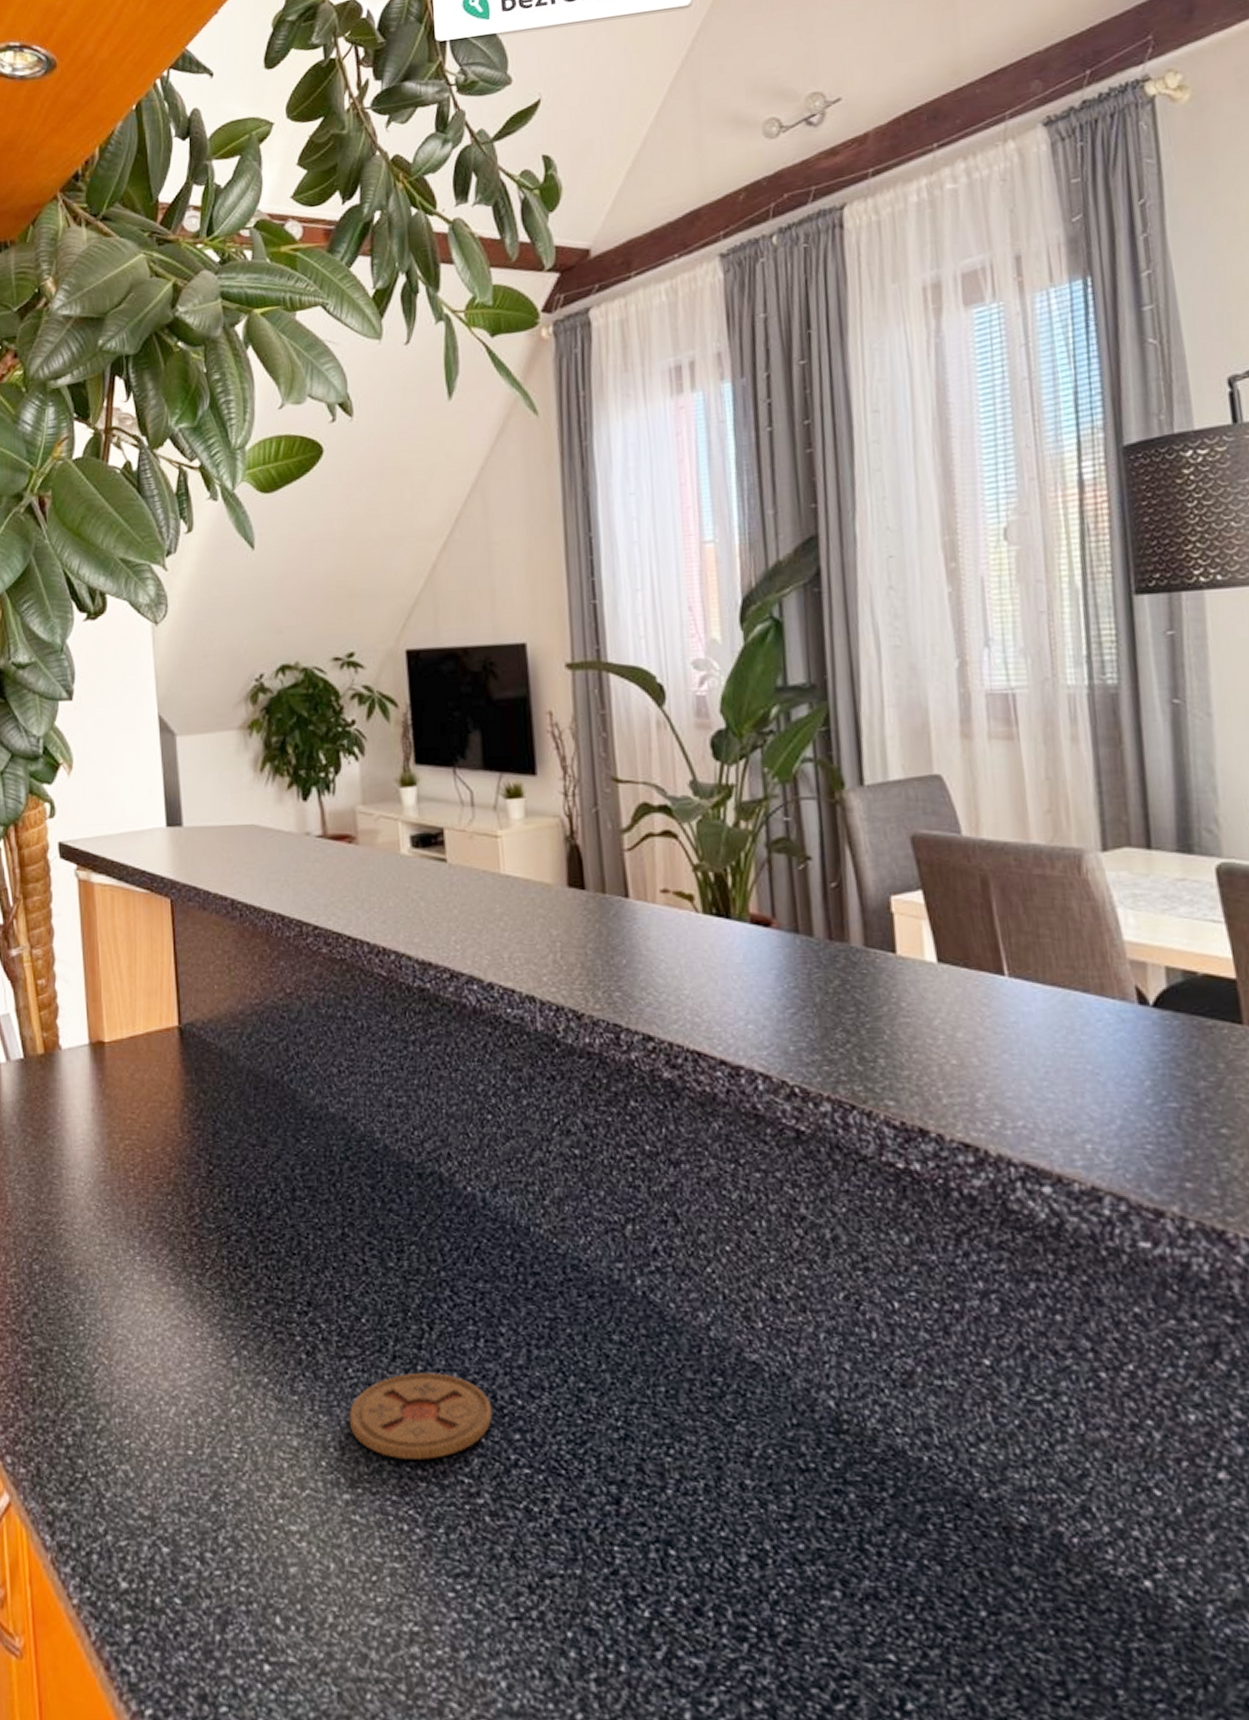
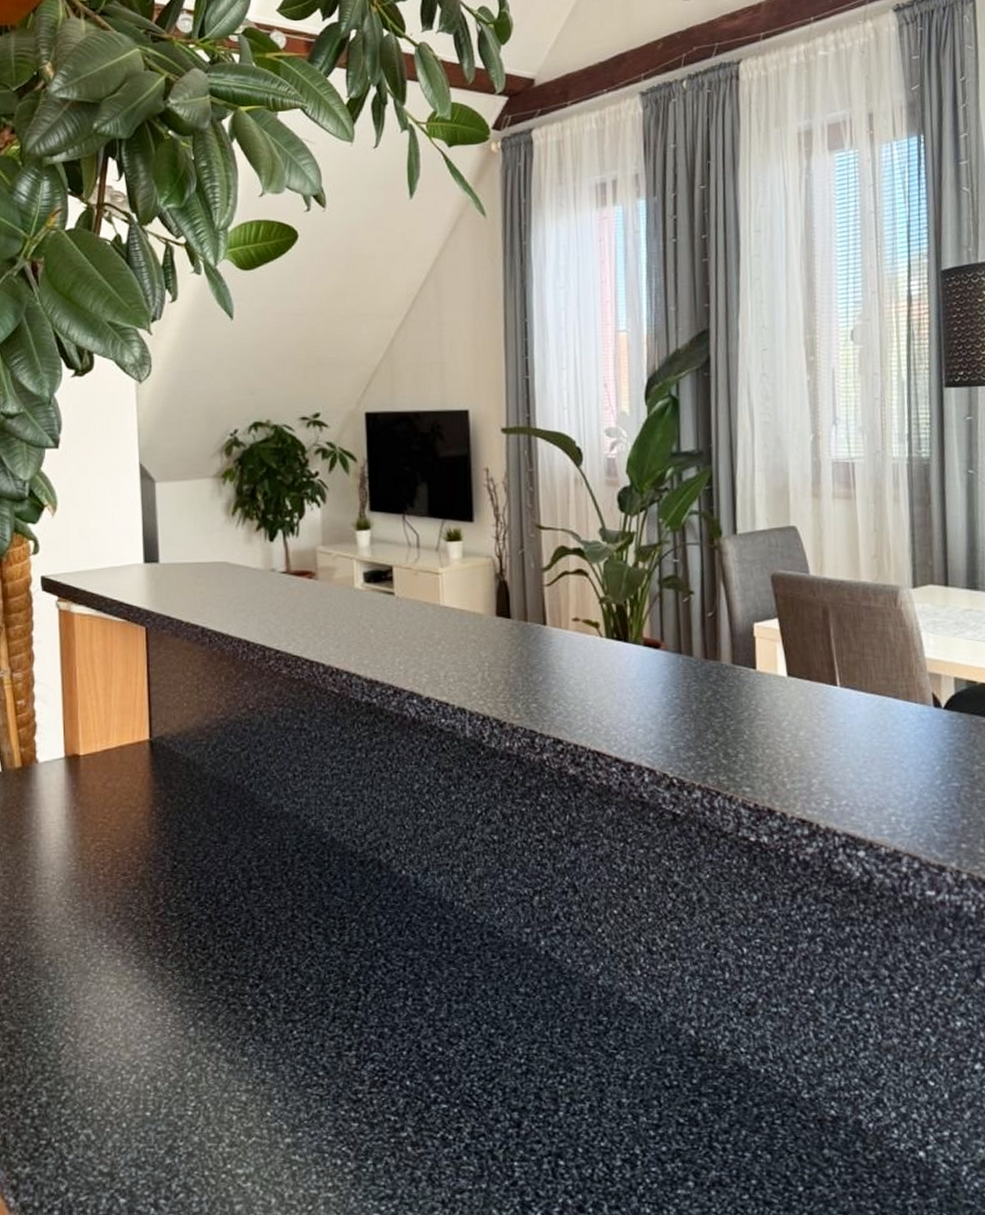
coaster: present [348,1372,493,1460] -> none [292,1029,417,1105]

